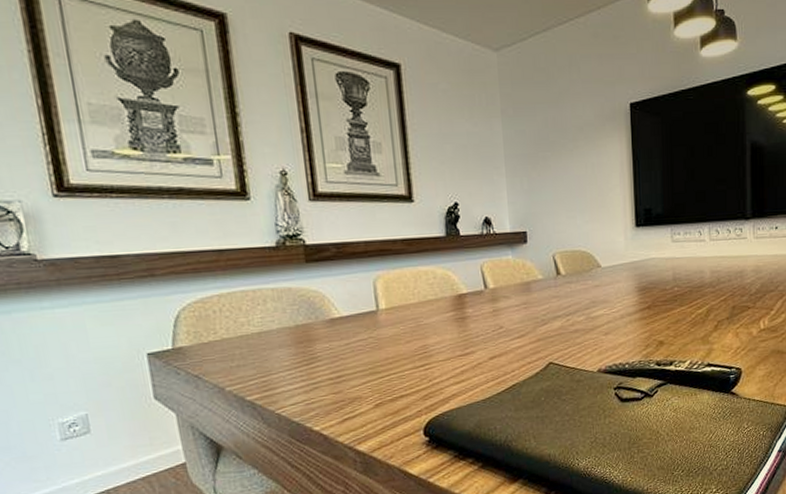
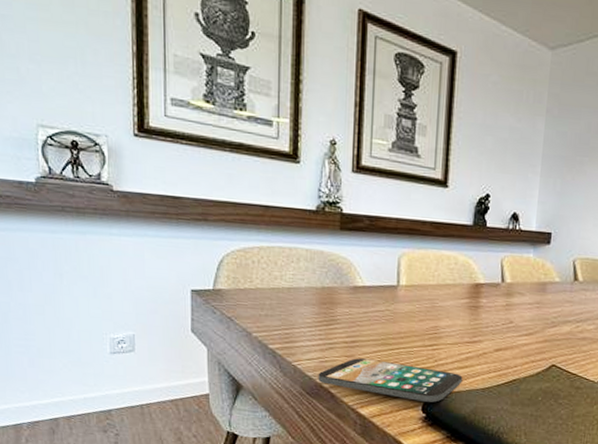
smartphone: none [306,389,461,427] -> present [318,358,463,403]

